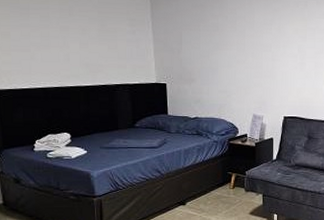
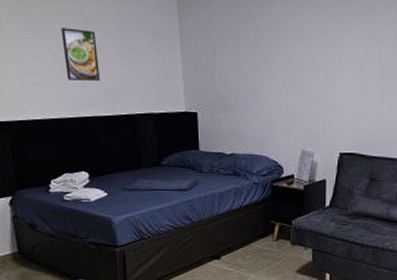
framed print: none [48,12,82,57] -> present [61,28,100,81]

